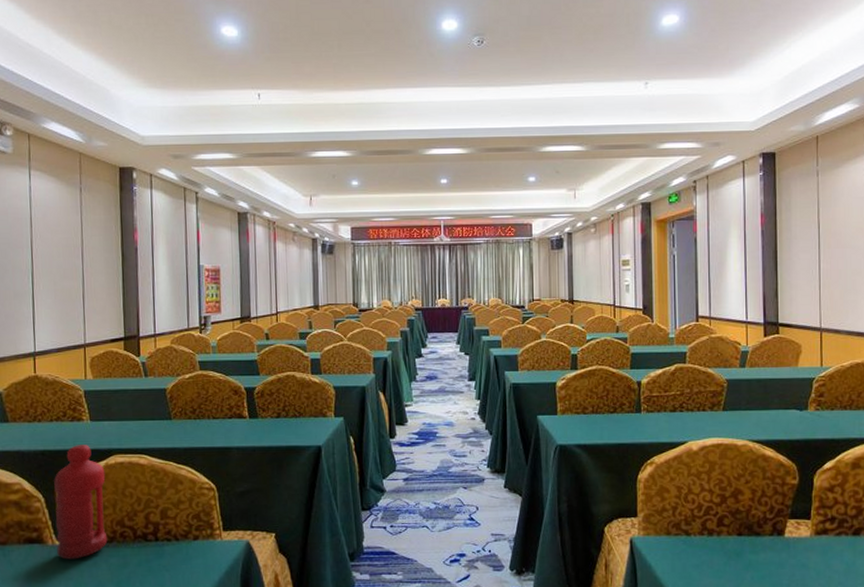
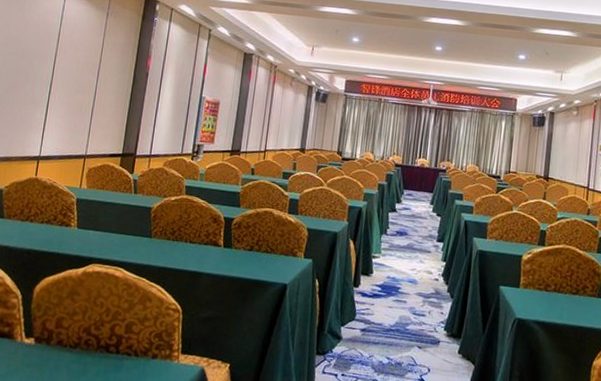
water bottle: present [54,445,108,560] -> none [23,249,82,360]

